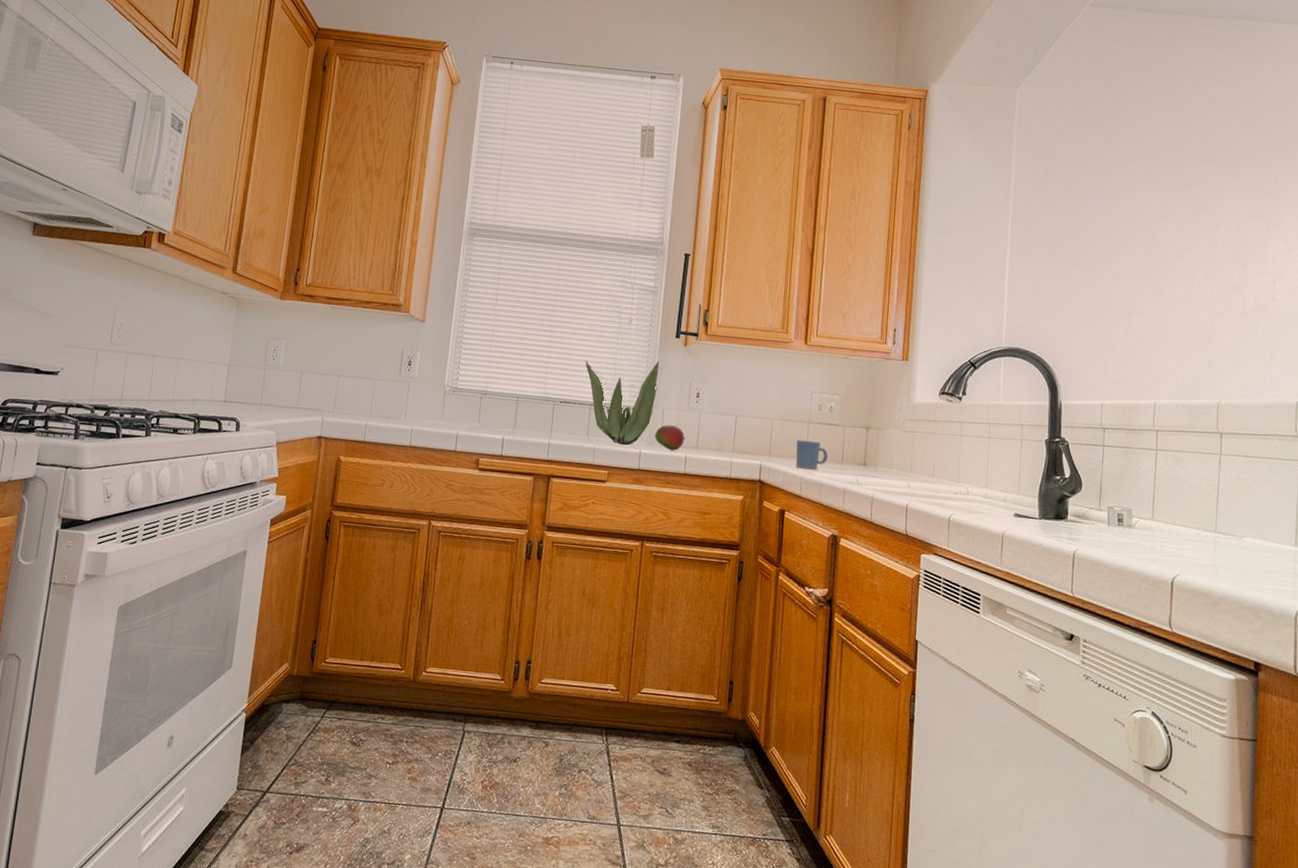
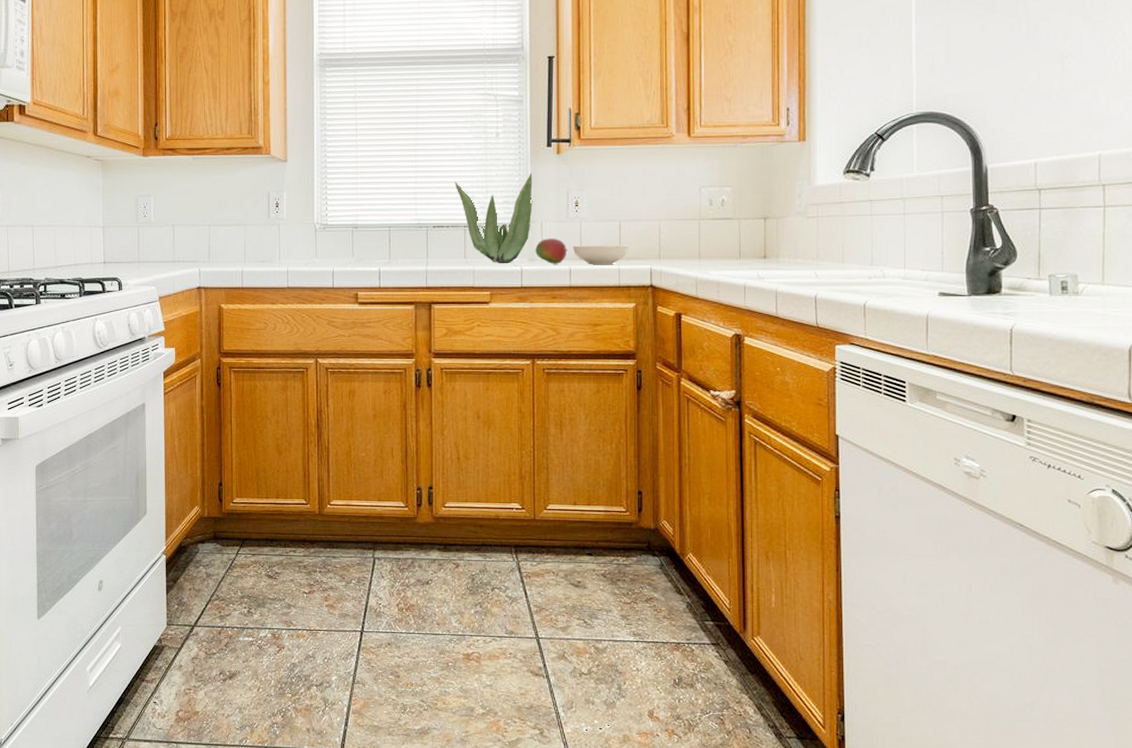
bowl: none [690,434,743,457] -> present [572,245,629,265]
mug: present [795,440,828,471] -> none [687,239,723,270]

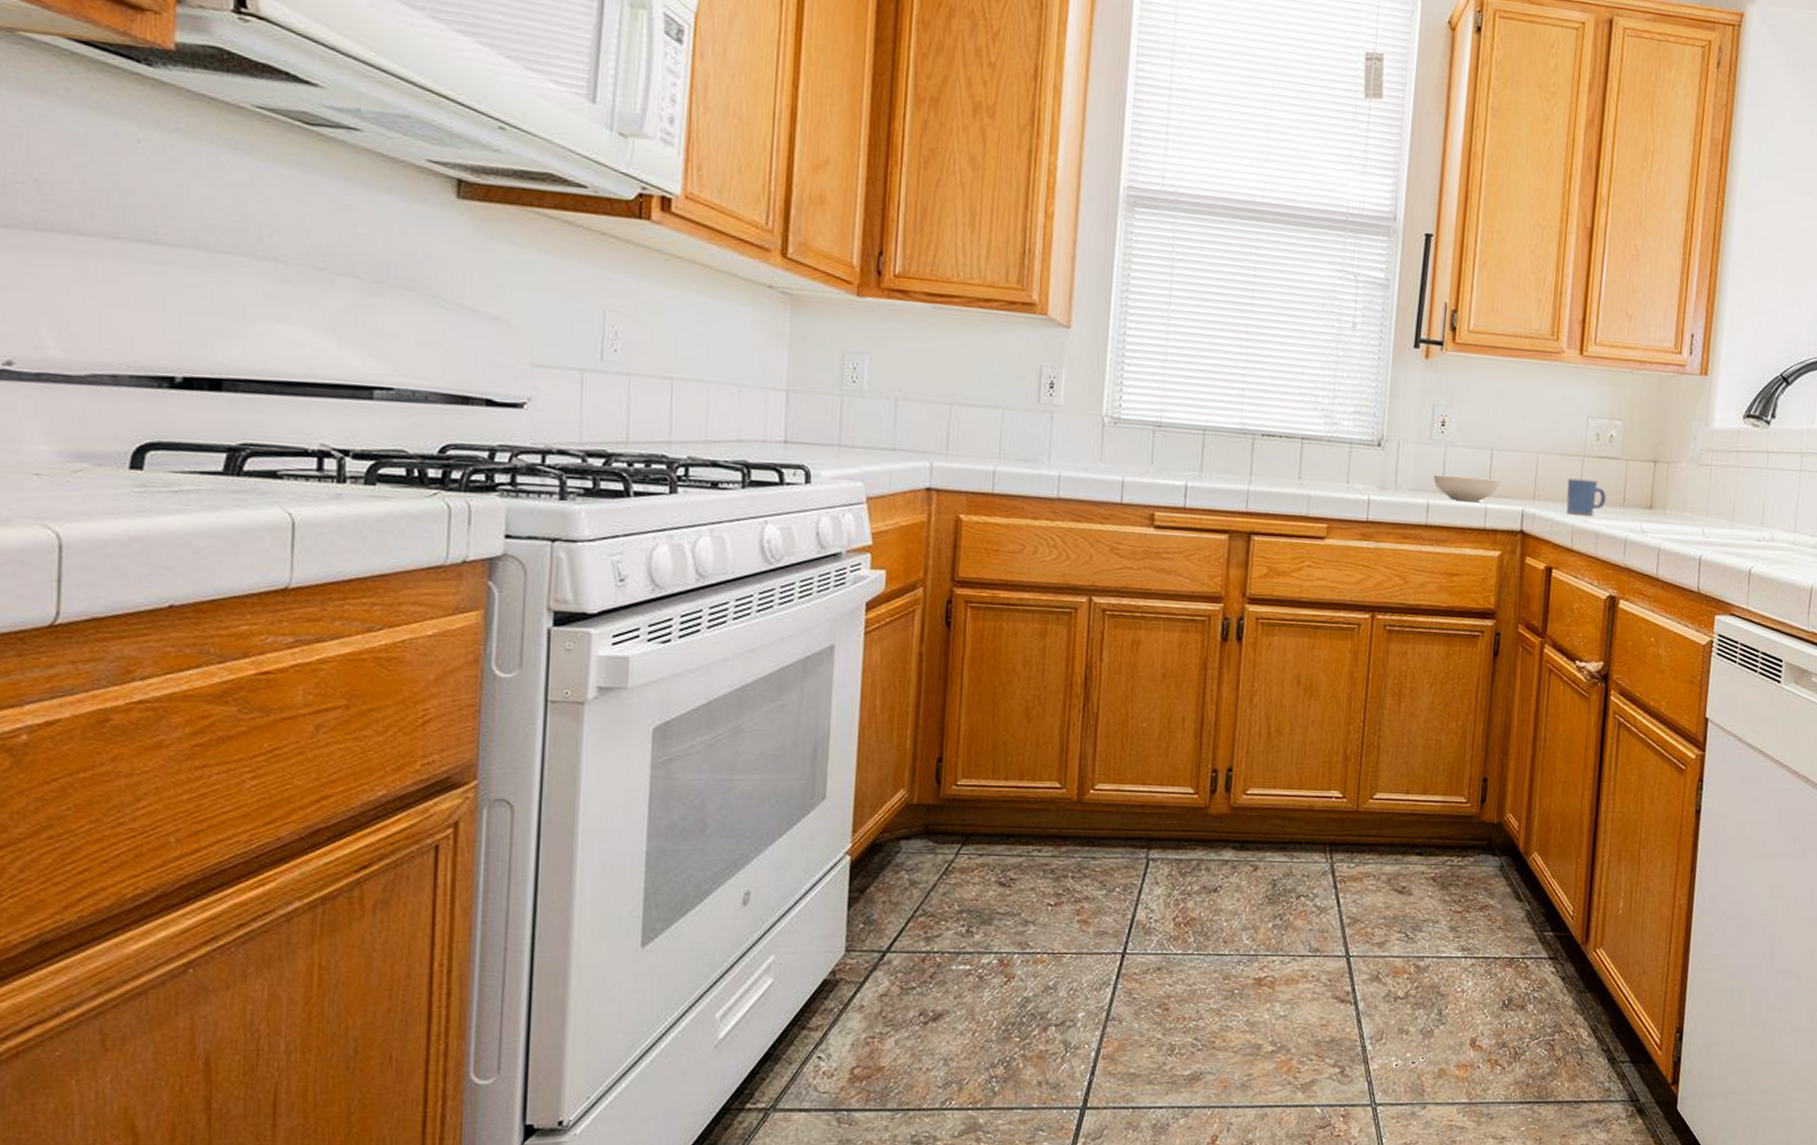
plant: present [454,174,533,264] -> none [1294,379,1393,491]
fruit: present [535,238,568,264] -> none [1387,463,1427,496]
mug: none [687,239,723,270] -> present [1566,478,1606,517]

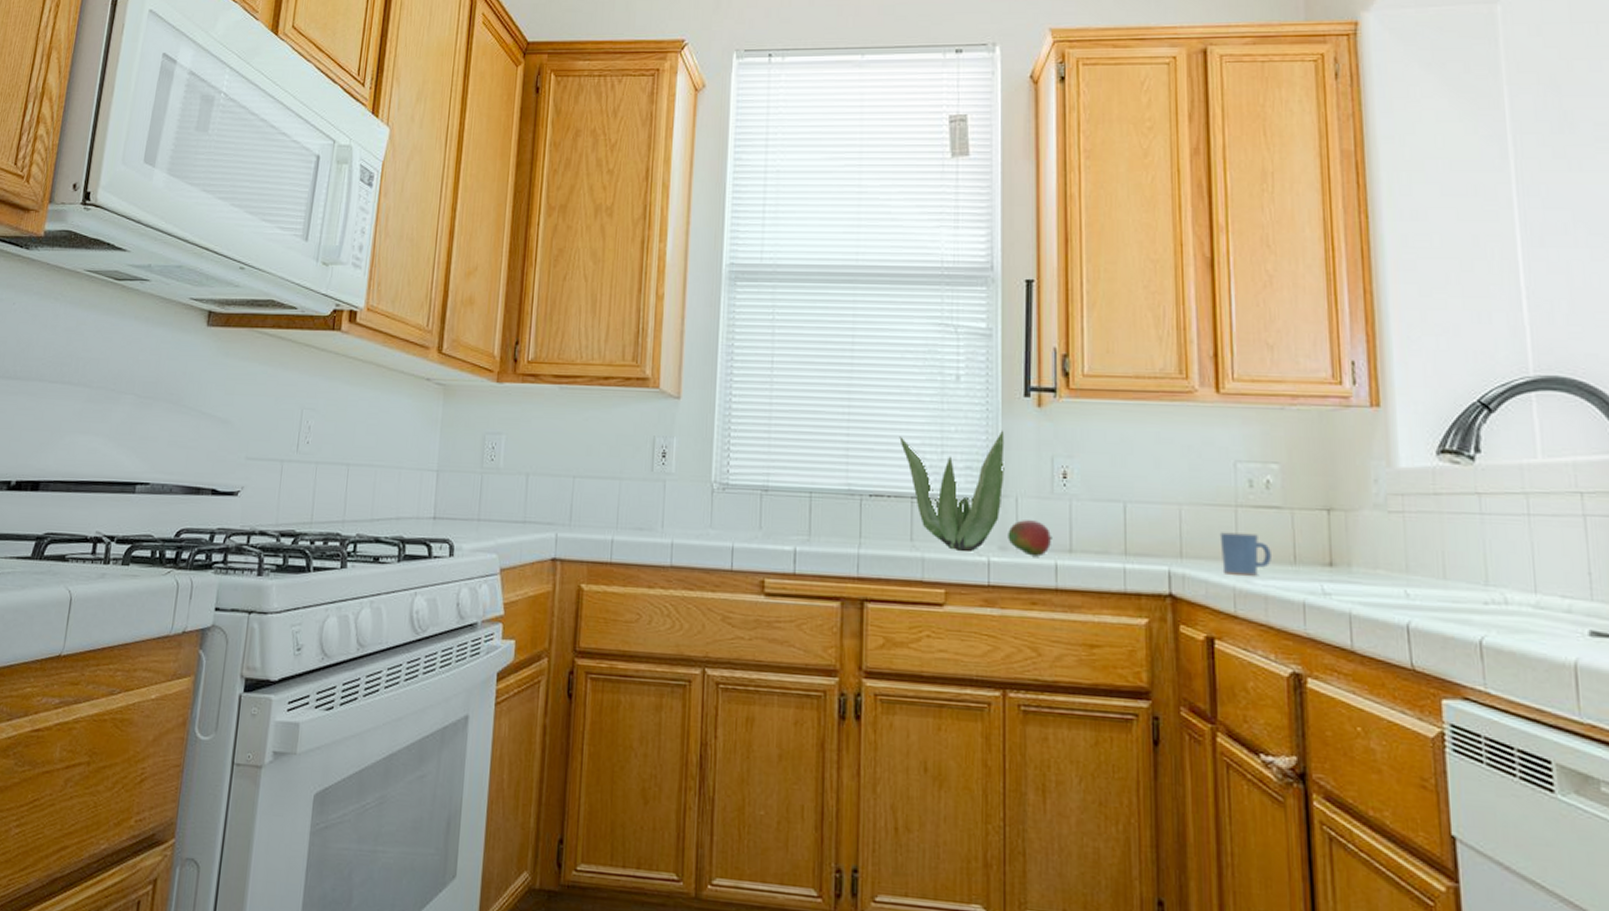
plant: none [1294,379,1393,491] -> present [899,431,1005,553]
fruit: none [1387,463,1427,496] -> present [1008,520,1052,557]
bowl: present [1433,474,1501,503] -> none [1059,532,1138,563]

